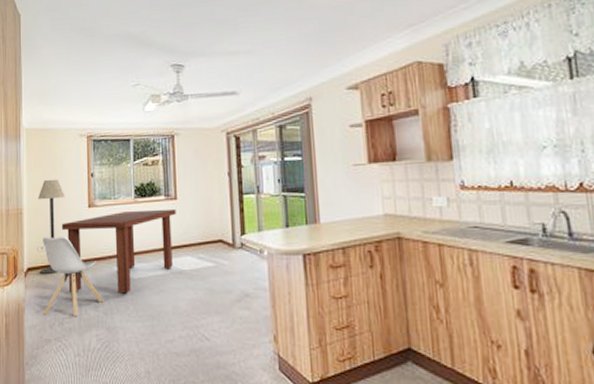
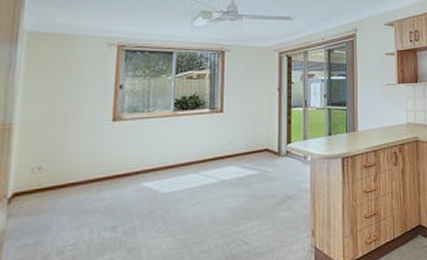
floor lamp: present [37,179,65,274] -> none [32,90,81,199]
chair: present [42,237,105,317] -> none [32,154,126,247]
dining table: present [61,208,176,295] -> none [71,121,221,216]

